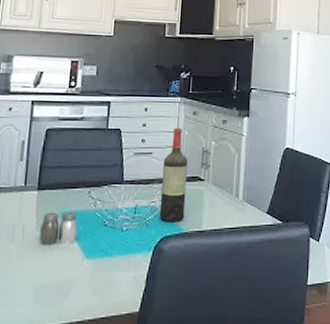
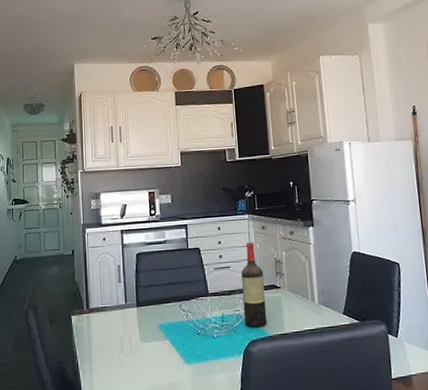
salt and pepper shaker: present [39,212,78,246] -> none [143,323,176,354]

